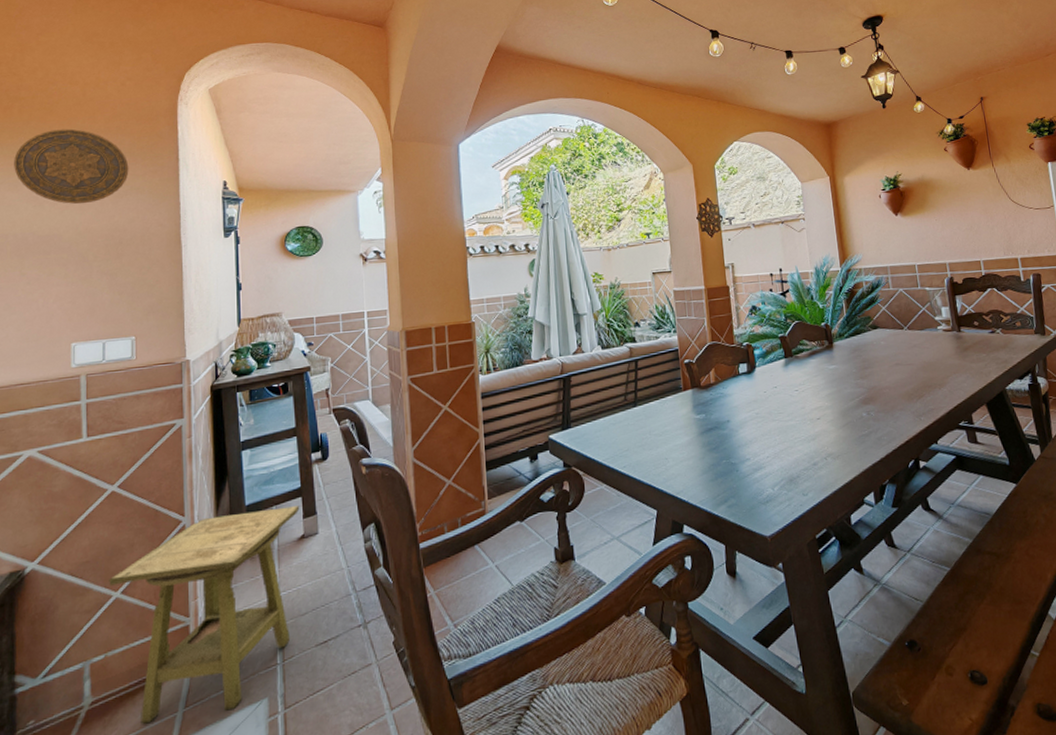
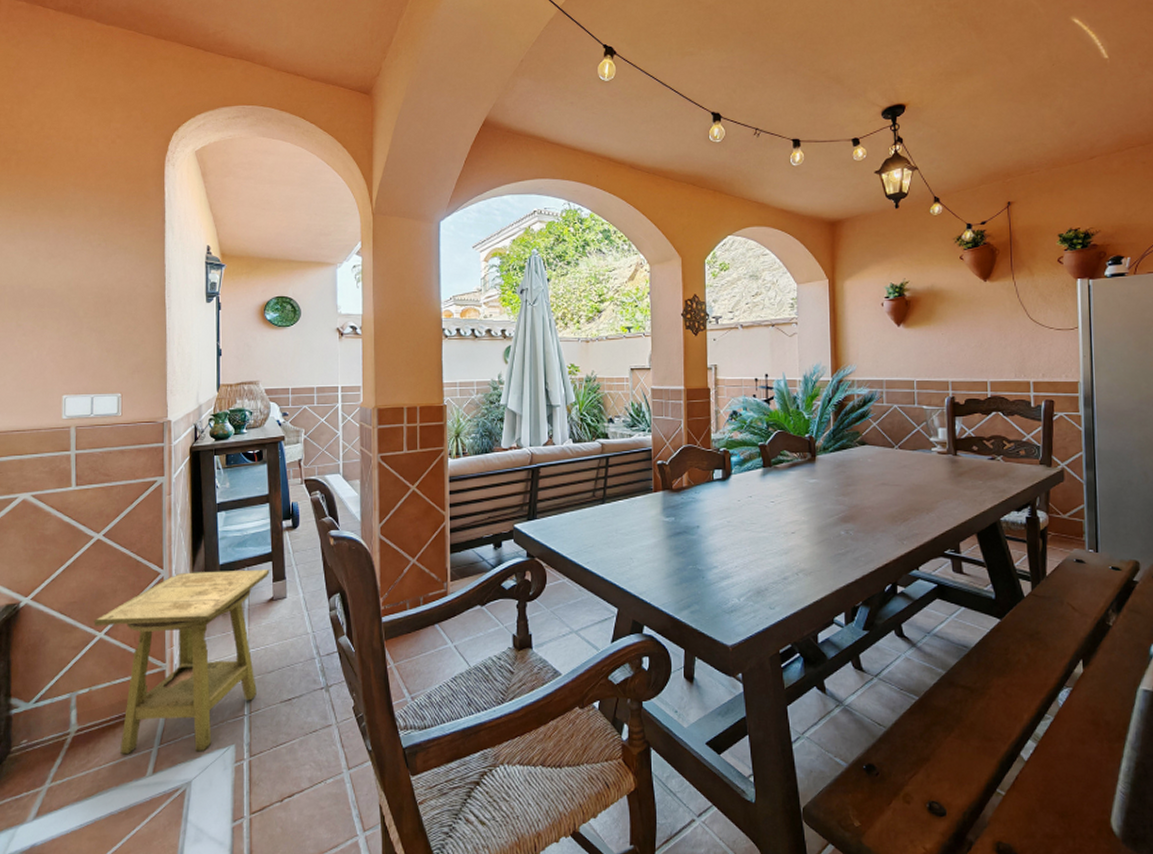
decorative plate: present [14,128,129,204] -> none [11,184,118,260]

